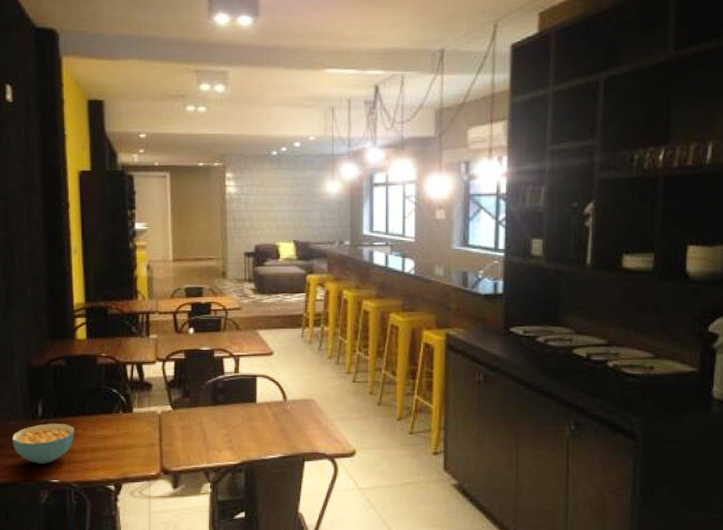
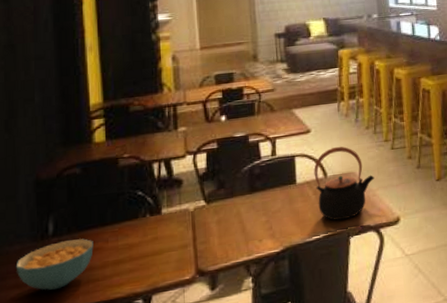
teapot: none [274,372,334,445] -> present [314,146,375,221]

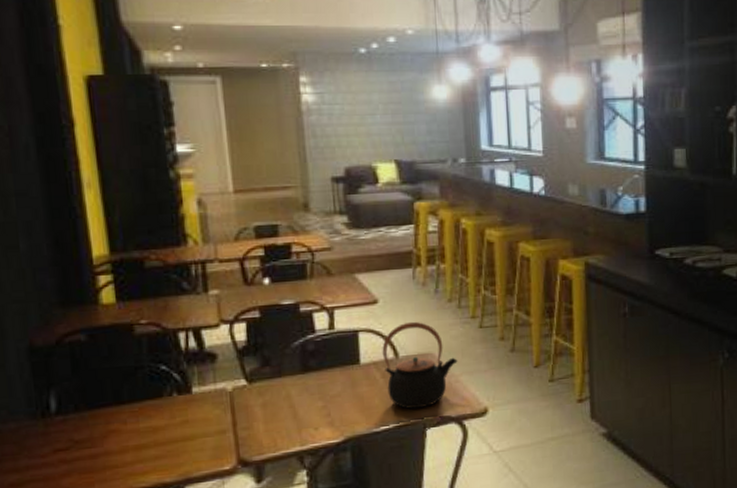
cereal bowl: present [15,238,94,291] -> none [12,418,109,477]

